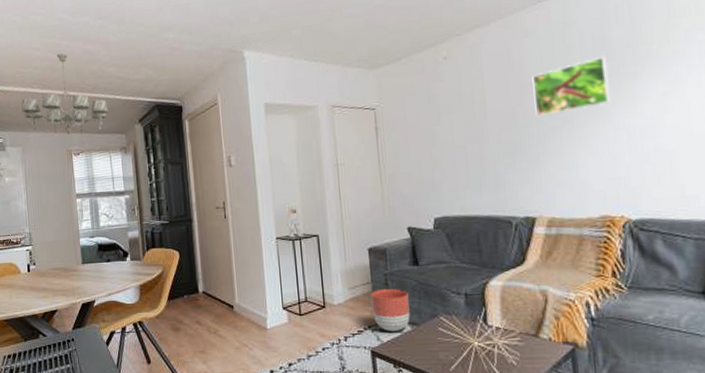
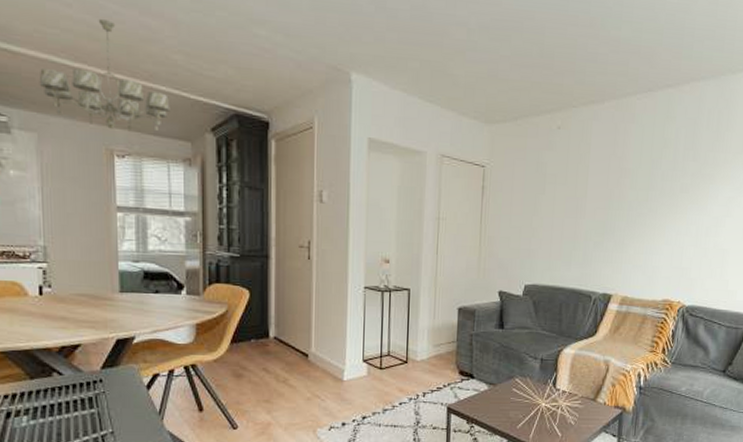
planter: present [371,288,410,331] -> none [453,348,490,390]
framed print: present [532,55,610,117] -> none [628,154,693,202]

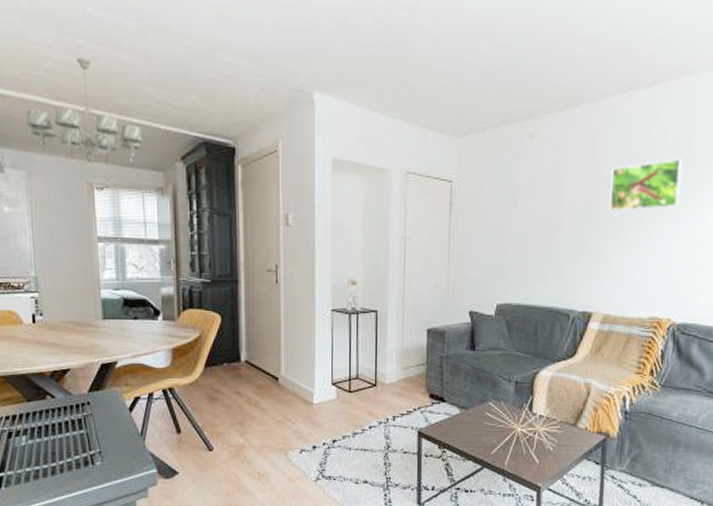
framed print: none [628,154,693,202] -> present [609,157,683,212]

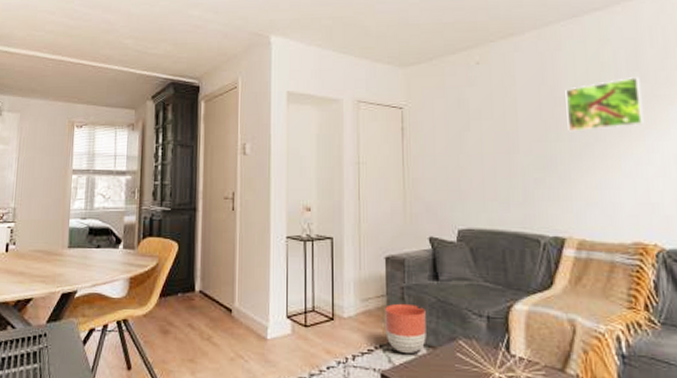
chandelier: present [26,57,143,163] -> none [26,19,120,105]
planter: none [424,371,461,413] -> present [385,303,426,353]

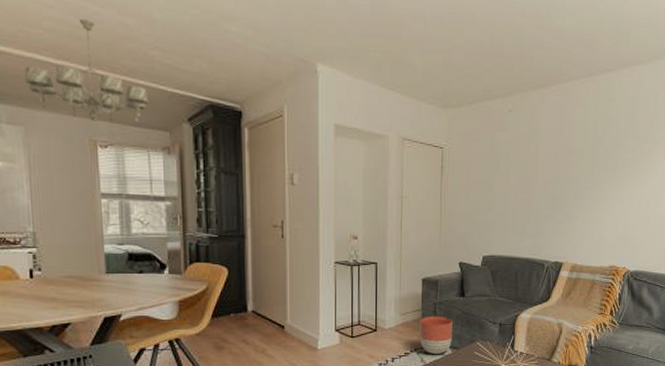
chandelier: none [26,19,120,105] -> present [24,18,149,122]
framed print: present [565,76,644,132] -> none [575,132,633,177]

